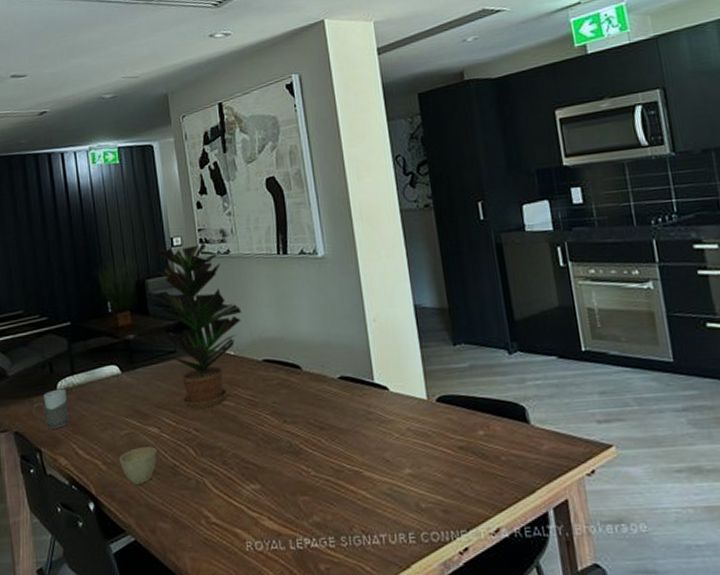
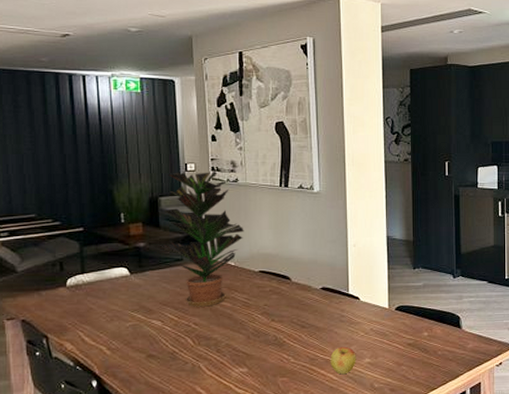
mug: present [33,388,69,429] -> none [41,285,77,319]
cup: present [120,447,157,485] -> none [124,336,158,366]
apple: none [359,453,394,491] -> present [330,346,356,375]

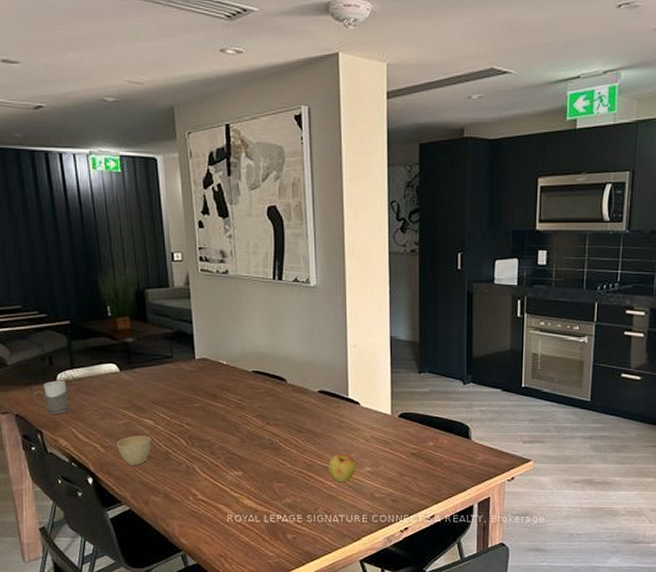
mug: none [41,285,77,319] -> present [33,380,69,414]
cup: none [124,336,158,366] -> present [117,436,151,465]
potted plant: present [157,170,244,307] -> none [145,261,236,407]

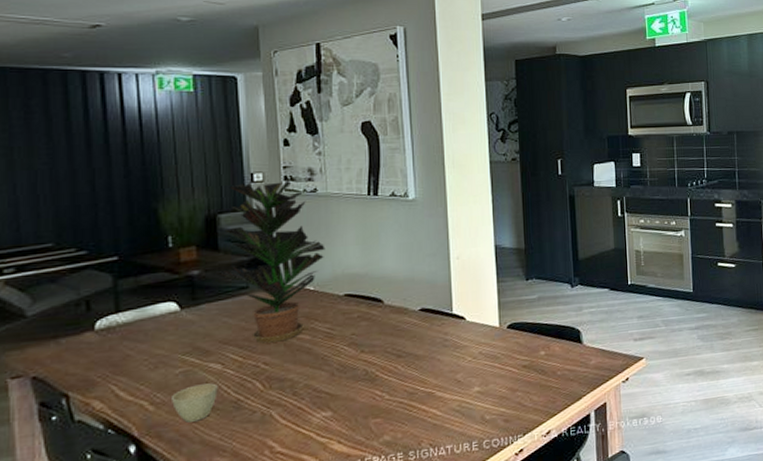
mug: present [33,380,69,414] -> none [60,328,109,372]
potted plant: none [145,261,236,407] -> present [215,180,325,344]
apple: present [328,453,356,483] -> none [432,375,464,409]

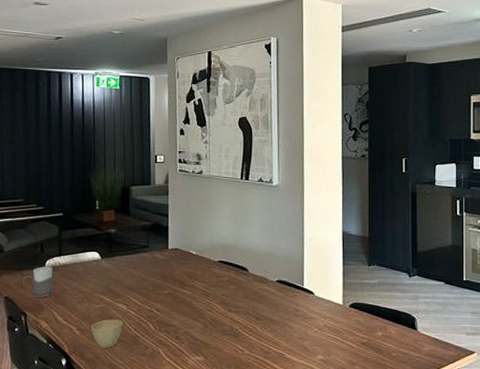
mug: none [60,328,109,372] -> present [22,266,54,298]
potted plant: present [215,180,325,344] -> none [126,162,206,294]

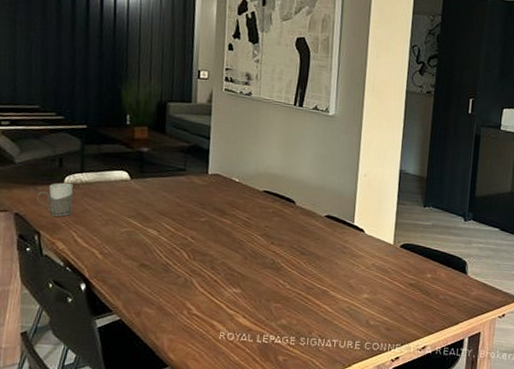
cup: present [91,319,123,348] -> none [116,244,153,275]

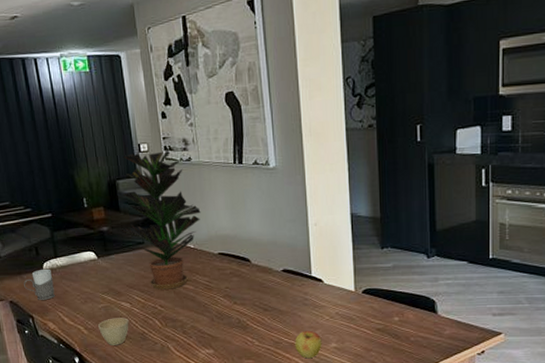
cup: none [116,244,153,275] -> present [98,318,129,345]
potted plant: none [160,78,253,222] -> present [119,150,201,290]
apple: none [326,278,355,308] -> present [295,330,322,359]

